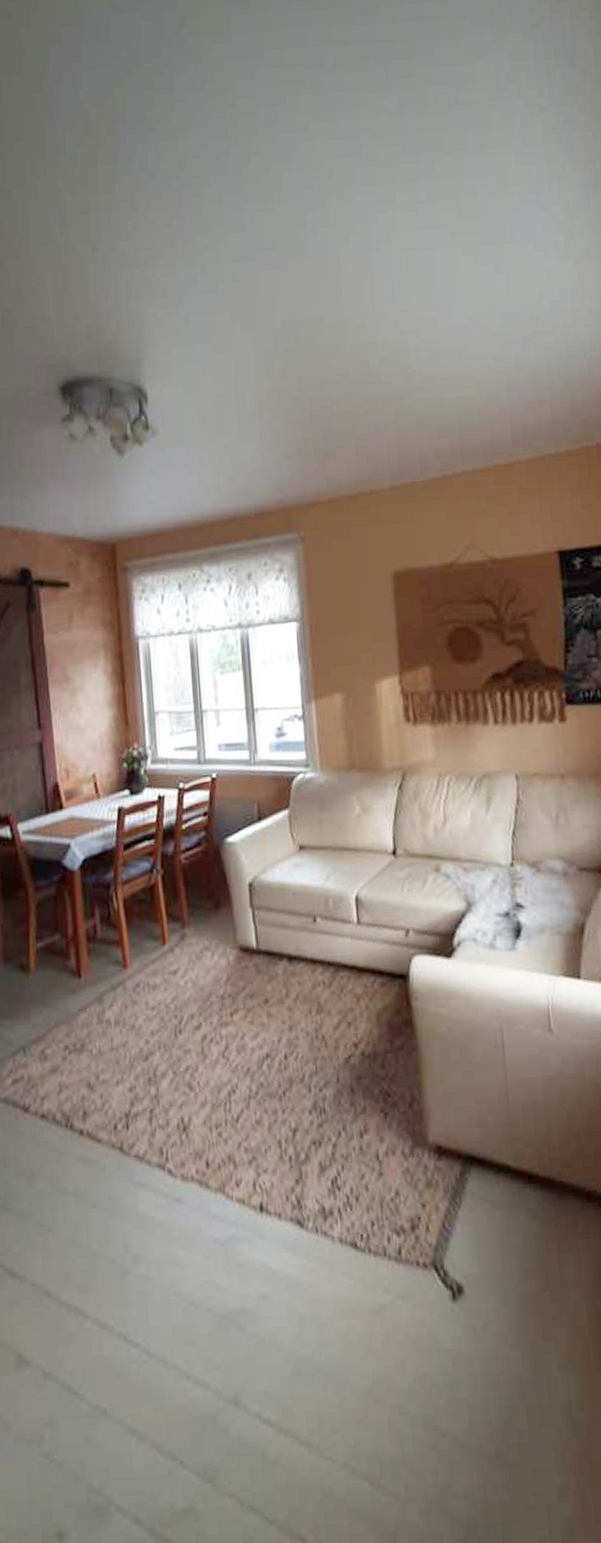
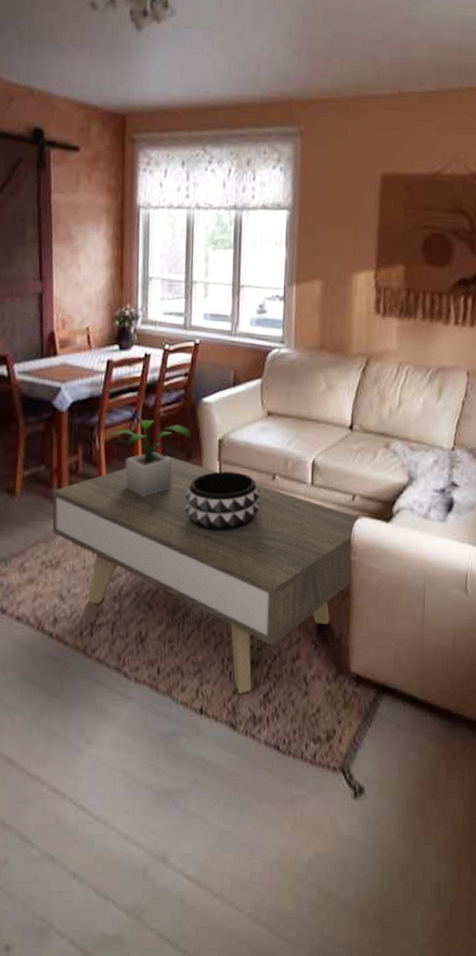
coffee table: none [69,907,419,1182] -> present [52,455,361,693]
potted plant: none [124,869,218,959] -> present [106,420,191,497]
decorative bowl: none [217,918,303,990] -> present [184,471,261,531]

